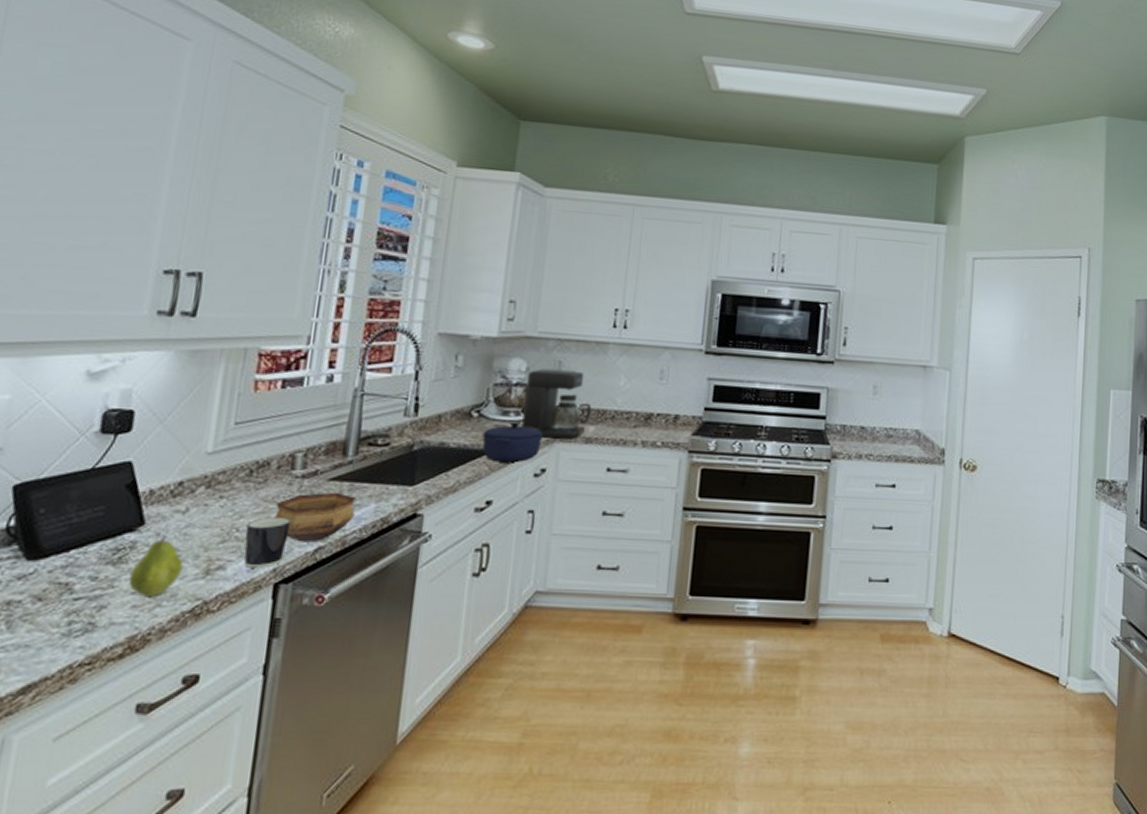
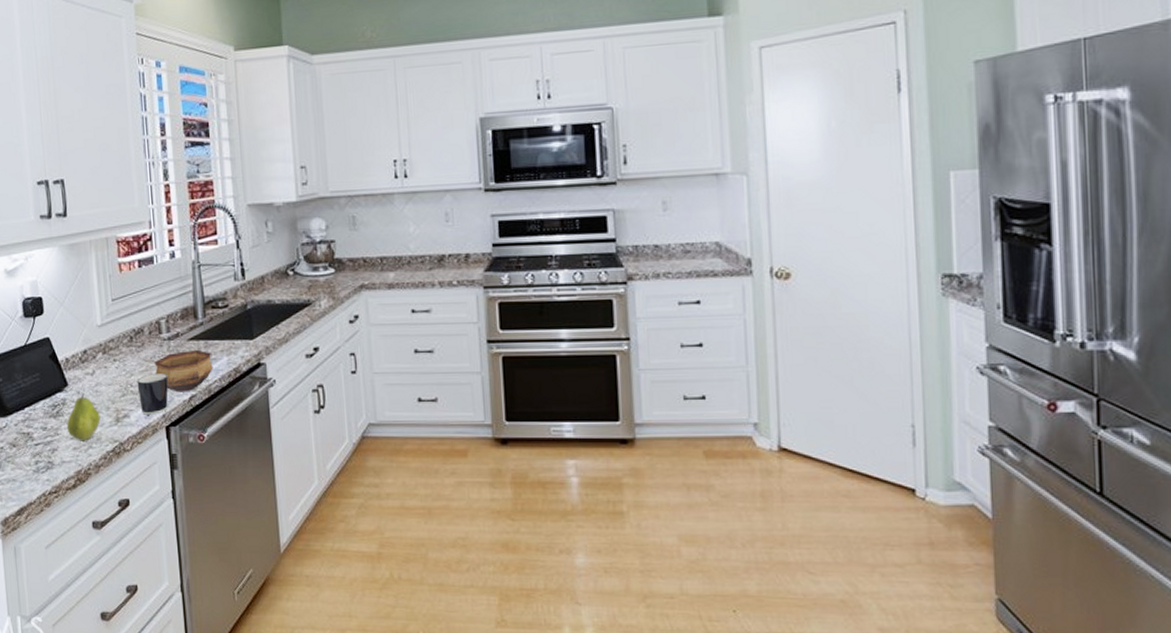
cooking pot: present [482,420,544,463] -> none [300,274,351,313]
coffee maker: present [522,368,592,439] -> none [328,223,389,288]

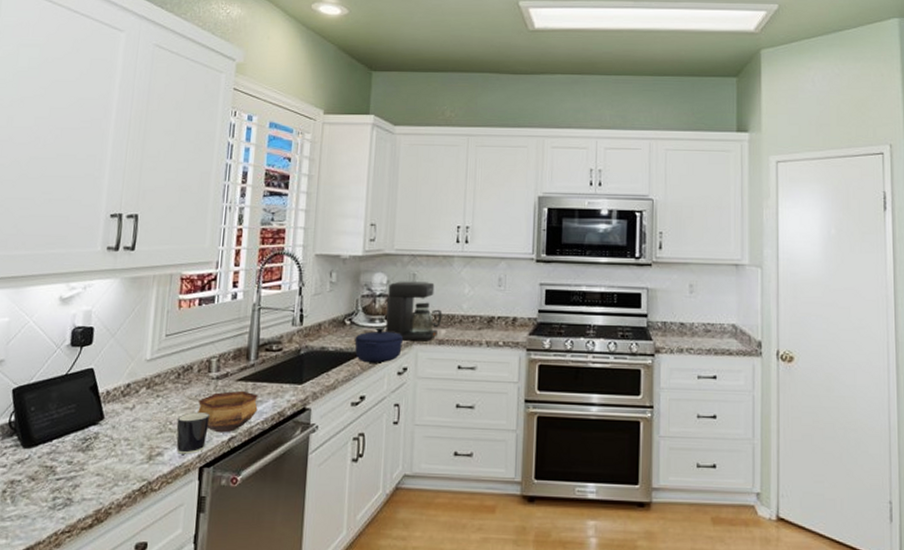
fruit: present [66,393,101,441] -> none [94,428,133,478]
cooking pot: none [300,274,351,313] -> present [354,326,404,363]
coffee maker: none [328,223,389,288] -> present [386,281,443,341]

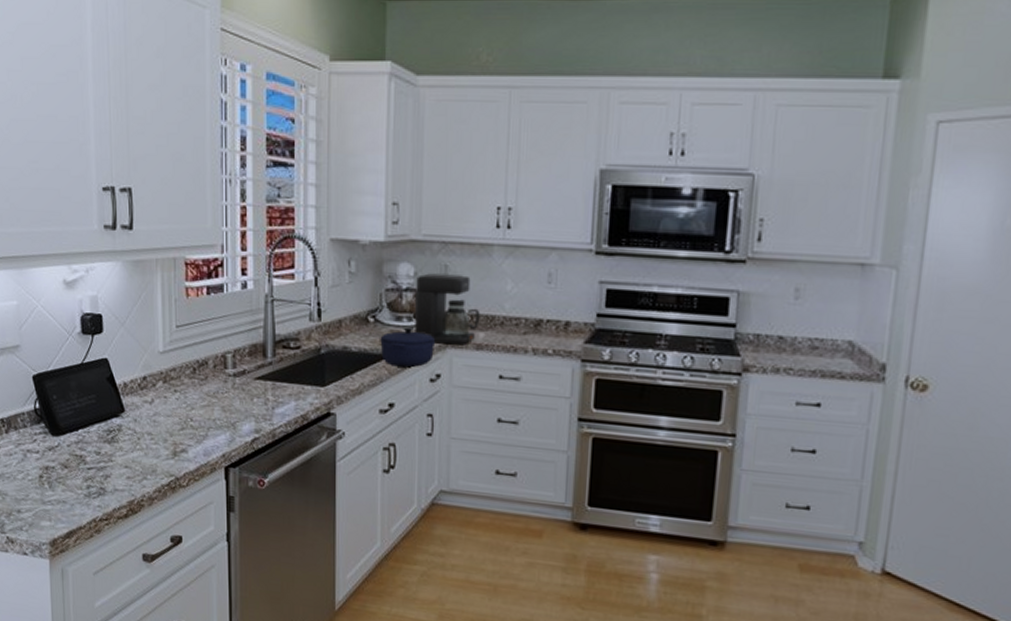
mug: present [176,412,211,454] -> none [197,410,231,453]
bowl: present [197,390,258,433] -> none [217,390,280,434]

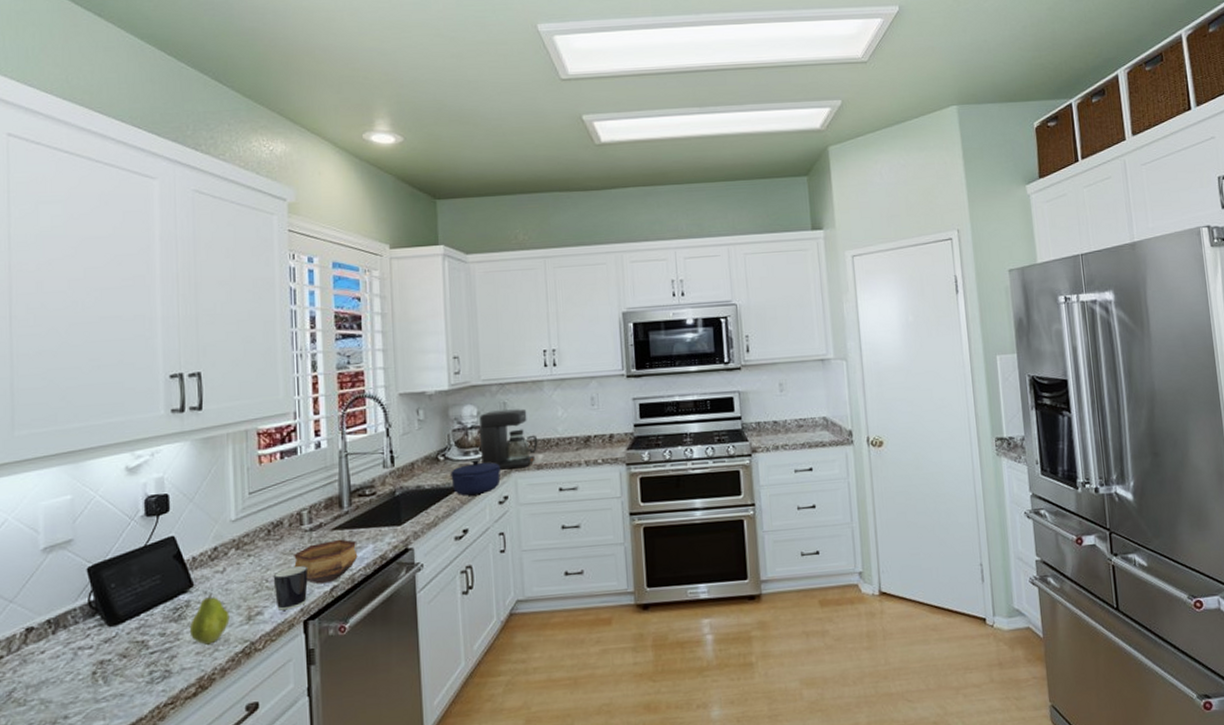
fruit: none [121,421,157,472] -> present [189,593,230,645]
mug: none [197,410,231,453] -> present [273,566,309,611]
bowl: none [217,390,280,434] -> present [294,539,358,585]

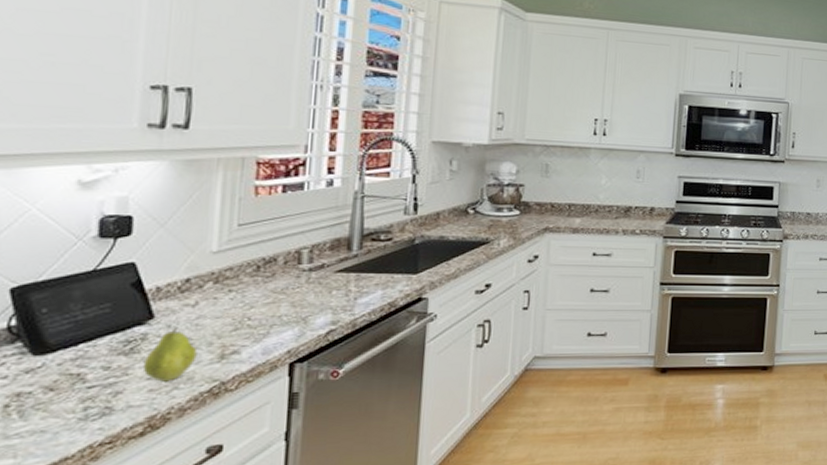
mug: present [273,566,309,611] -> none [257,307,303,351]
bowl: present [294,539,358,585] -> none [285,282,363,327]
cooking pot: present [450,458,501,496] -> none [479,215,535,252]
coffee maker: present [479,409,538,470] -> none [515,171,577,230]

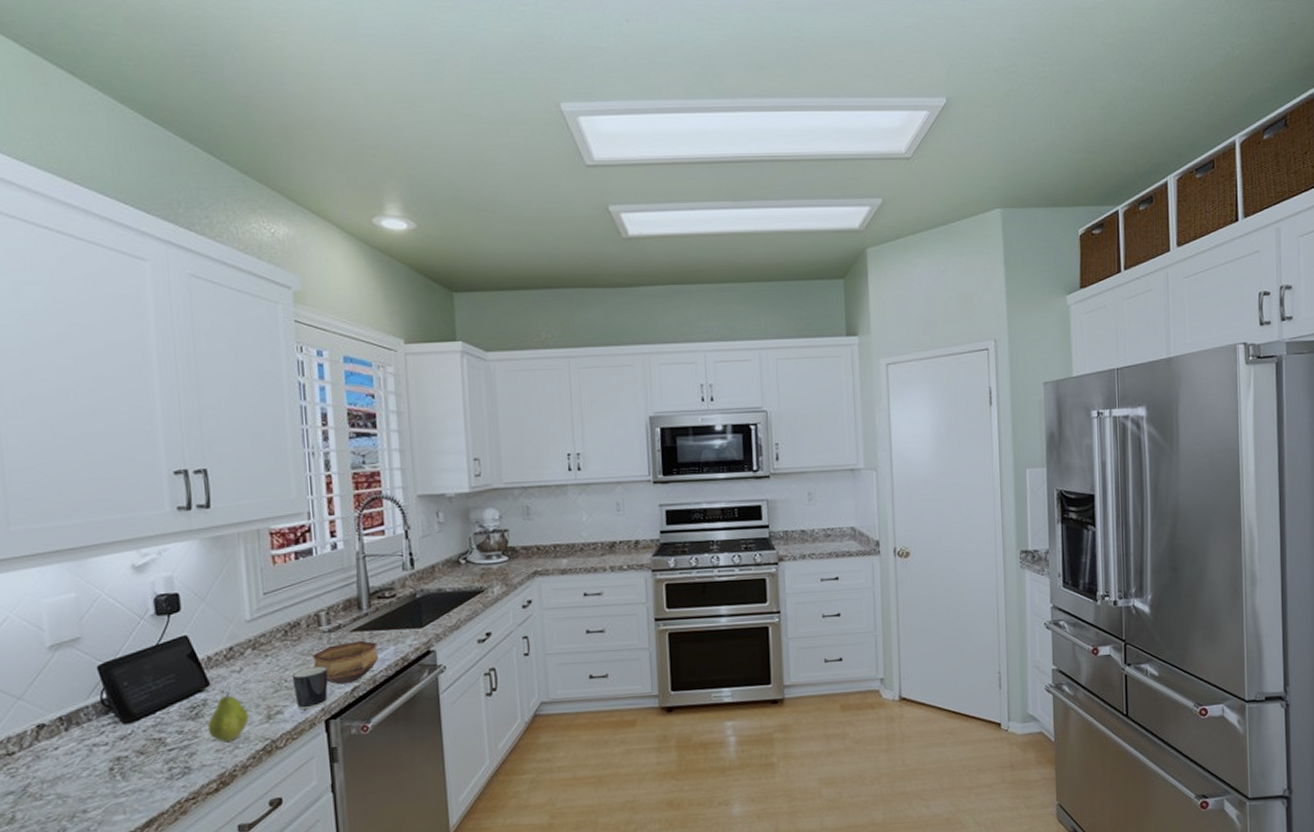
mug: none [257,307,303,351] -> present [292,666,329,710]
bowl: none [285,282,363,327] -> present [313,640,379,685]

